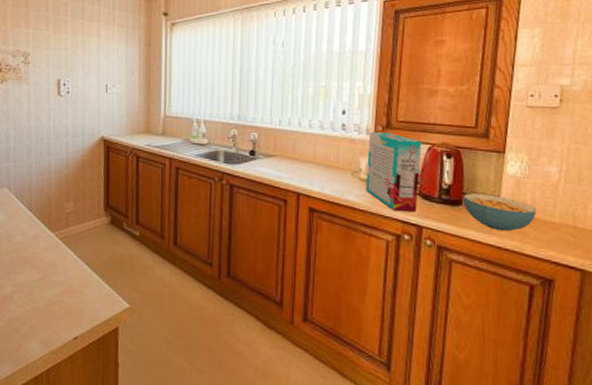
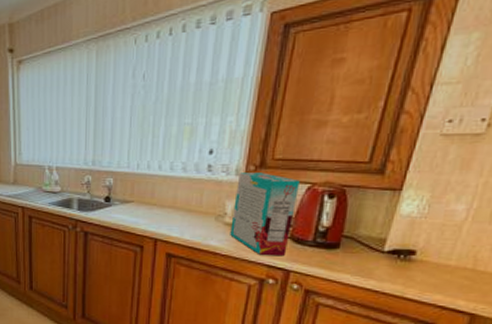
cereal bowl: present [463,193,537,231] -> none [341,236,430,275]

